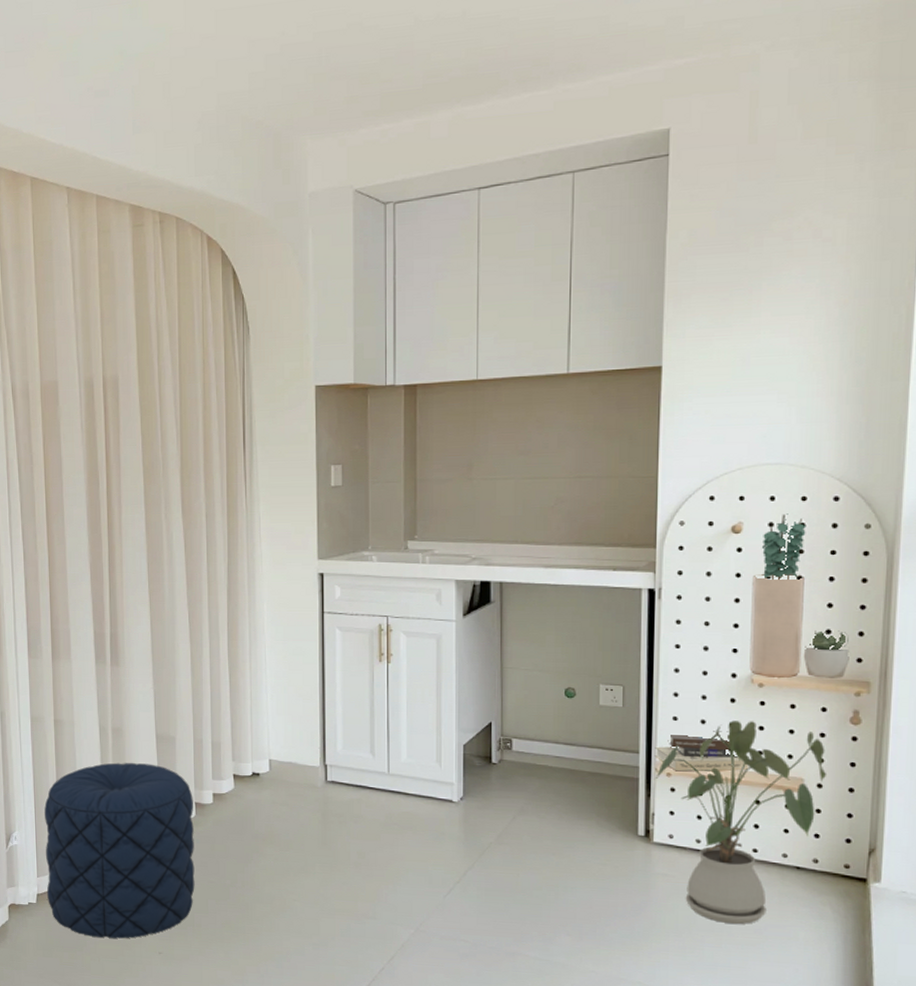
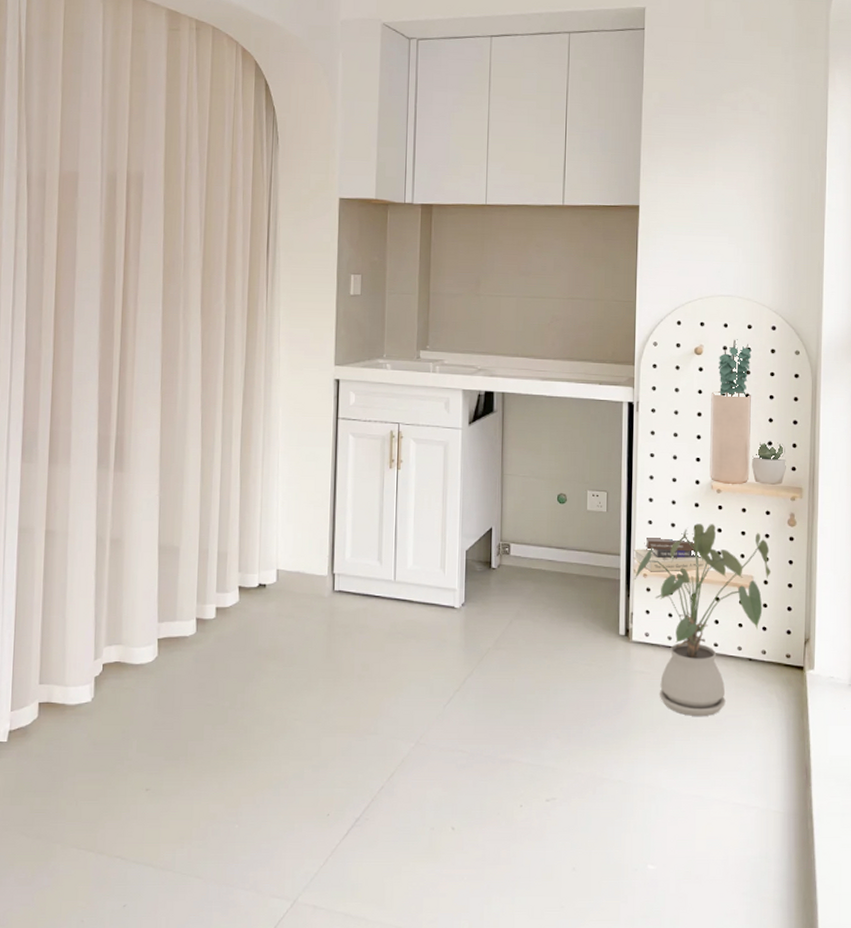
pouf: present [44,762,195,939] -> none [20,576,195,777]

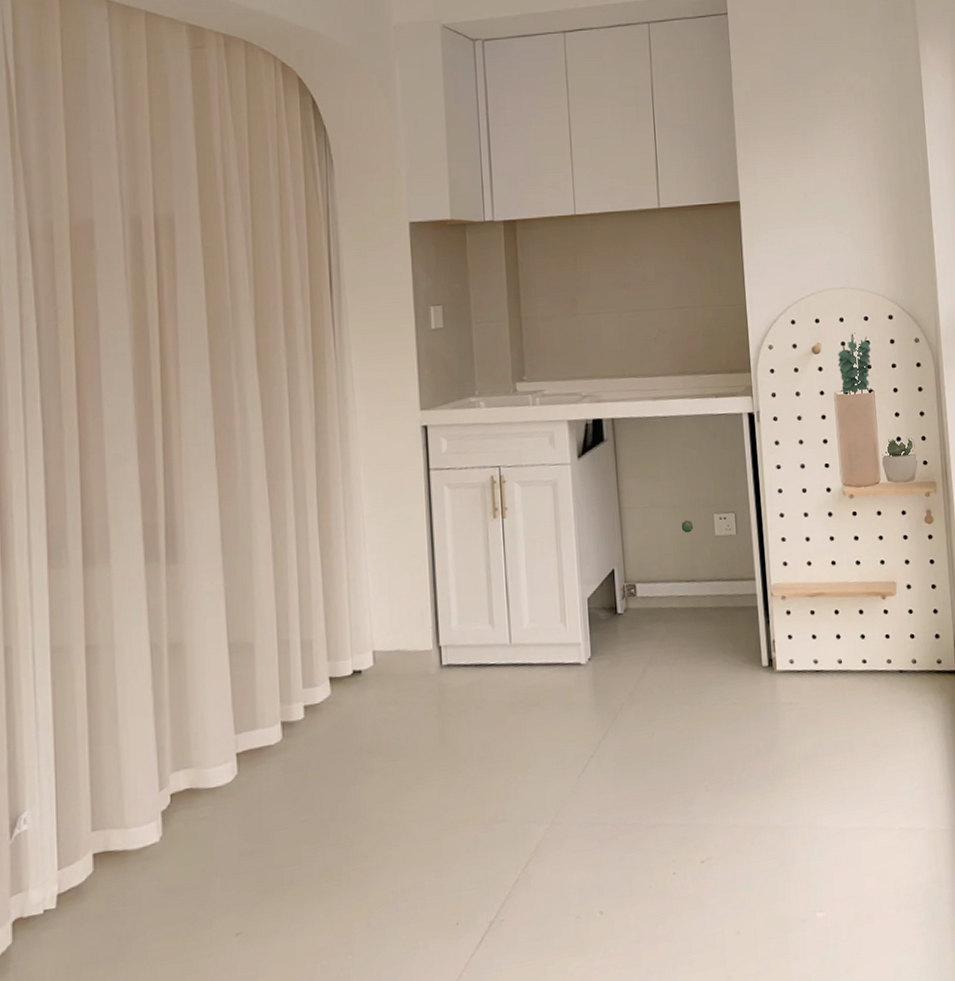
house plant: present [634,524,772,716] -> none [772,532,914,743]
books: present [634,533,710,572] -> none [769,545,851,593]

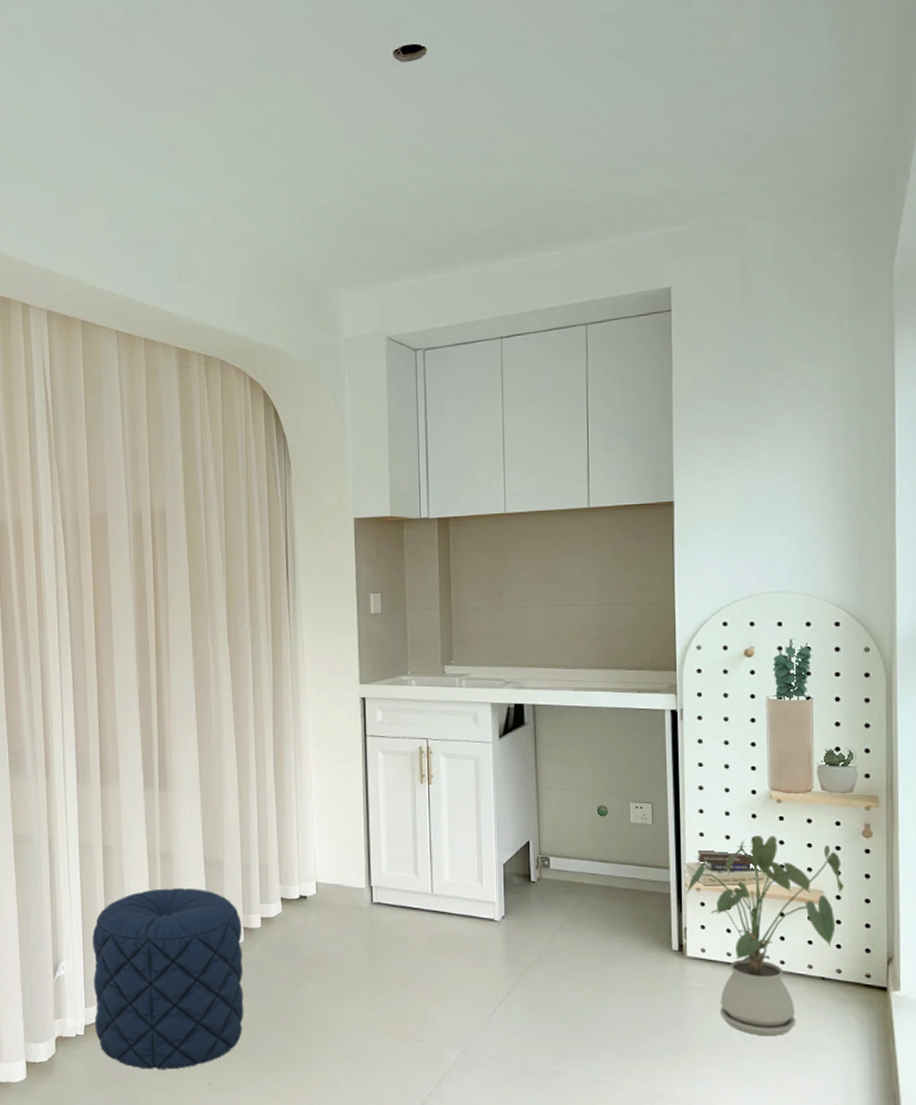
pouf: none [70,682,284,937] -> present [92,887,244,1070]
books: none [769,545,851,593] -> present [685,846,772,886]
house plant: none [772,532,914,743] -> present [686,836,845,1036]

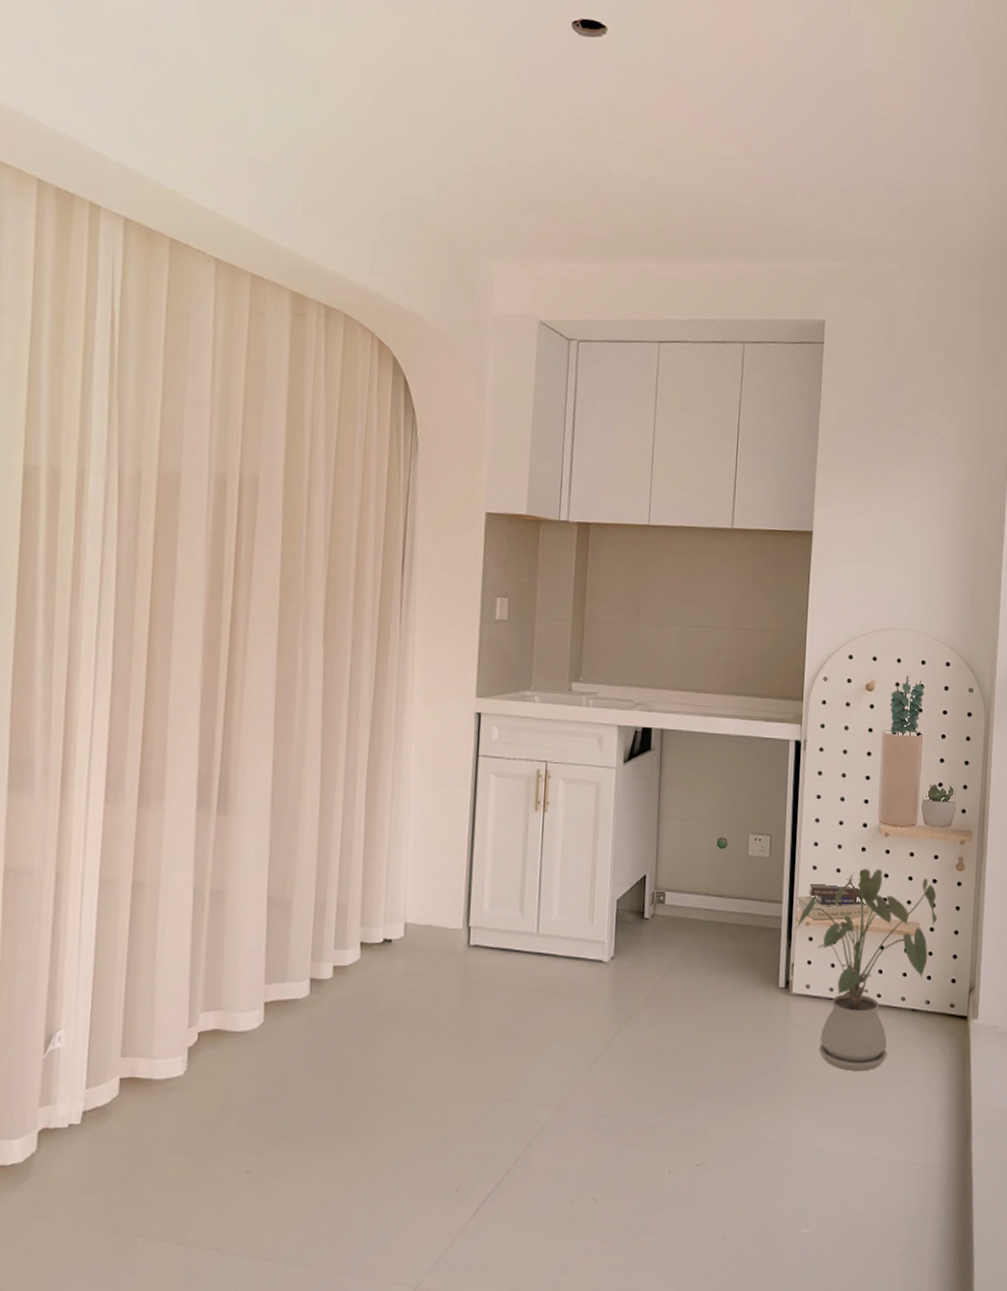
pouf: present [92,887,244,1070] -> none [97,932,309,1161]

